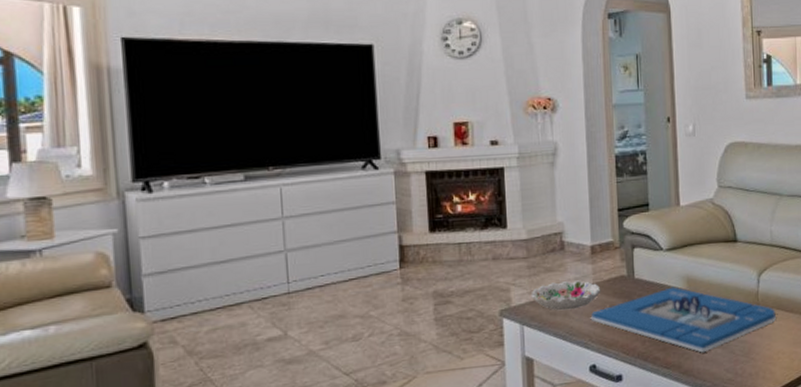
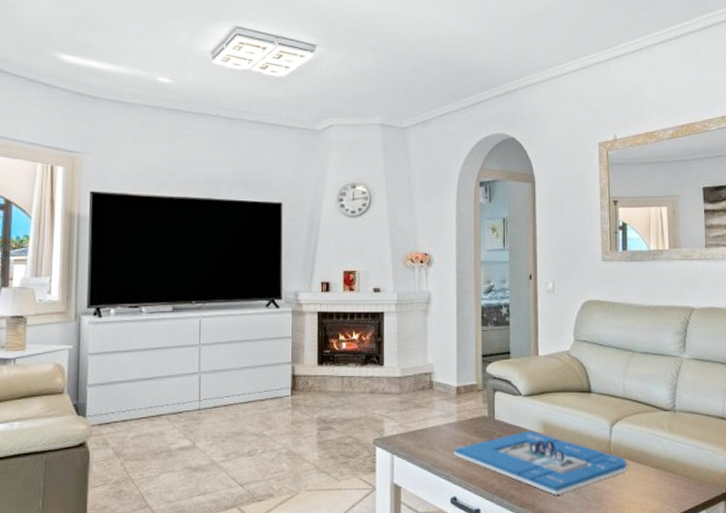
decorative bowl: present [531,280,601,311] -> none [401,418,464,444]

